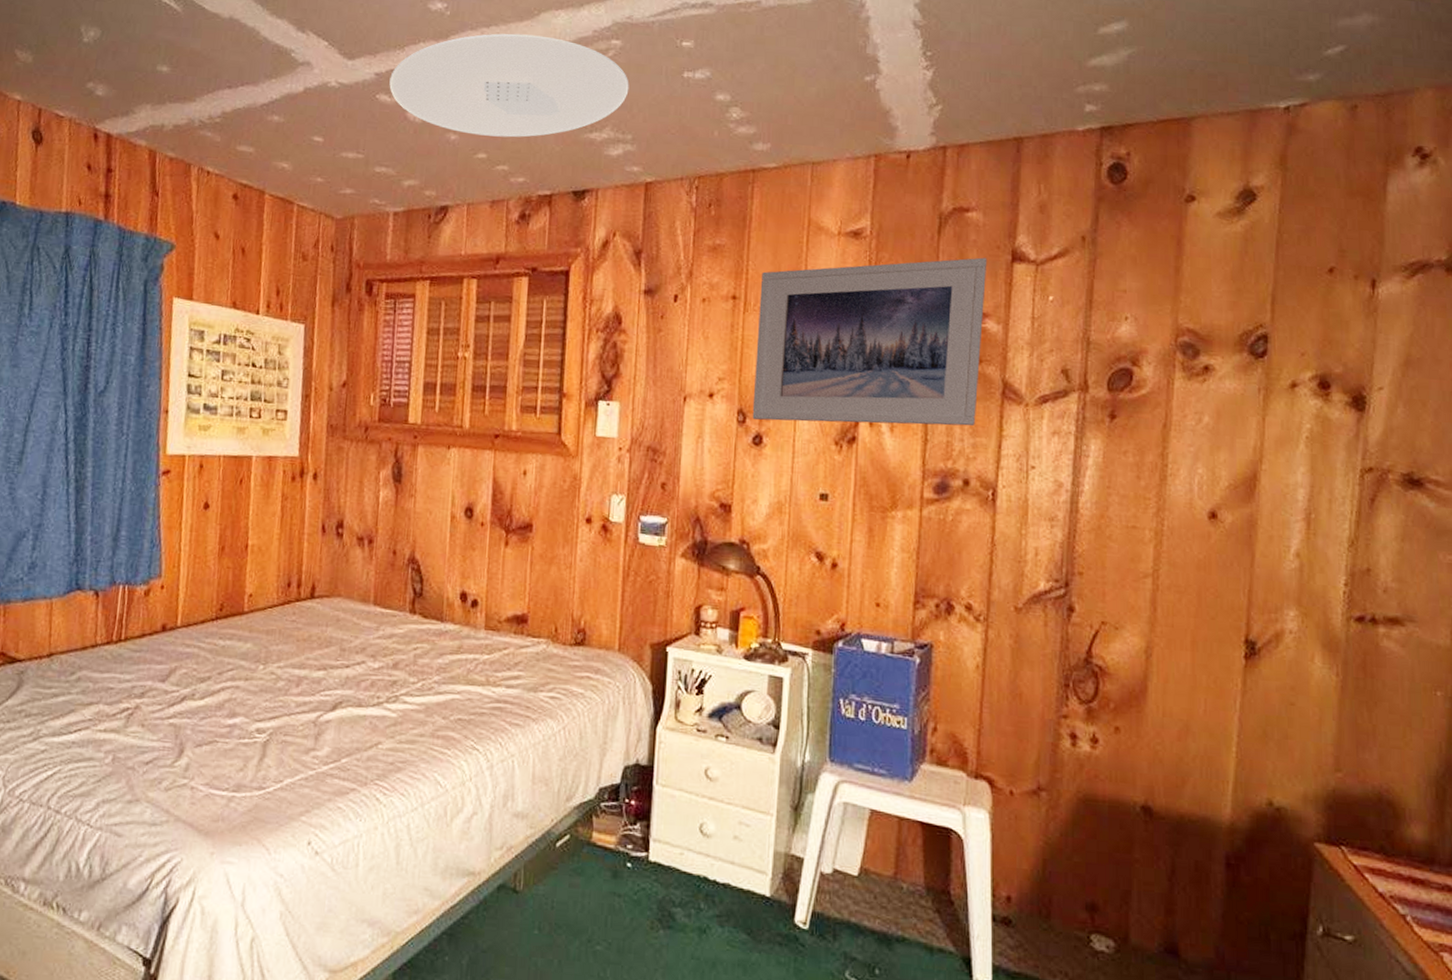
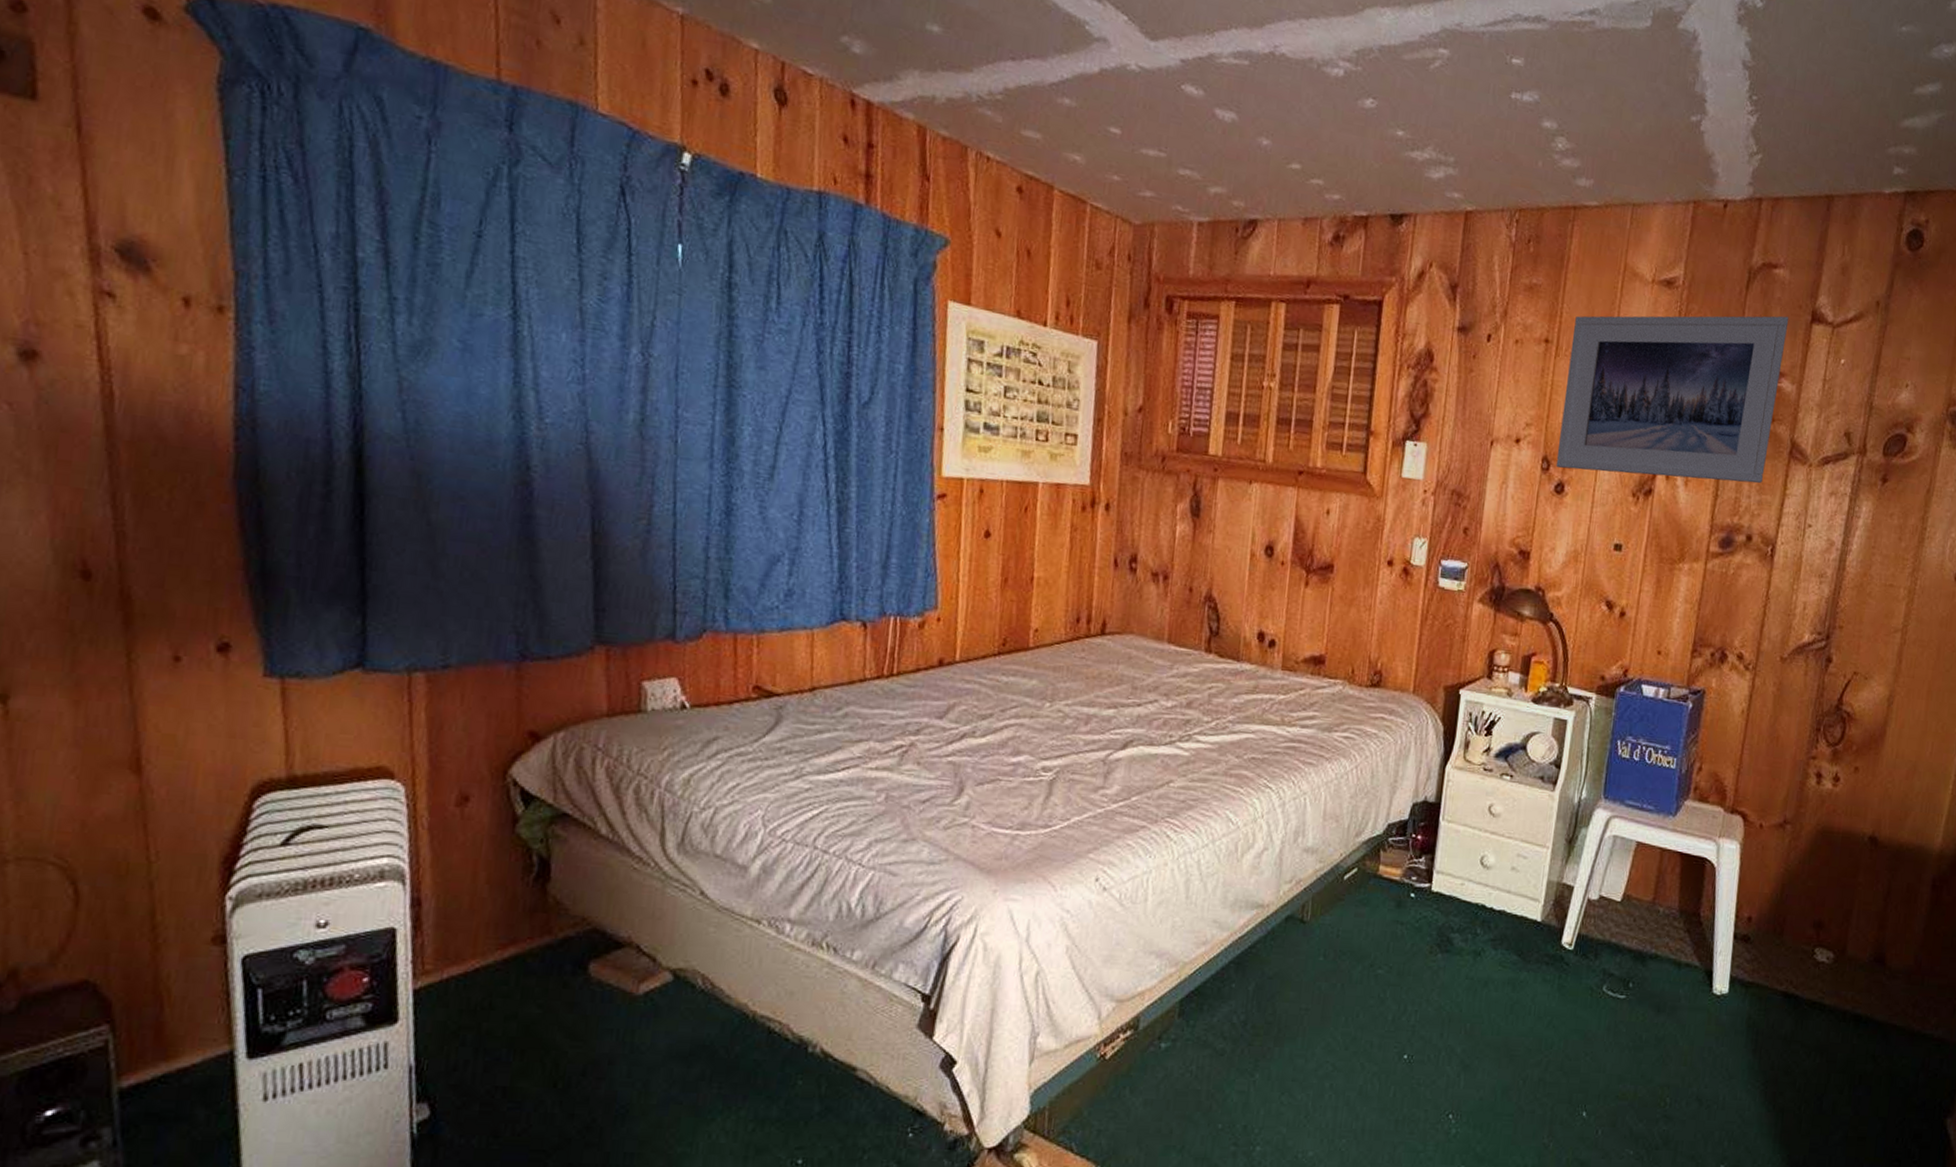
ceiling light: present [389,33,629,138] -> none [1196,26,1455,150]

